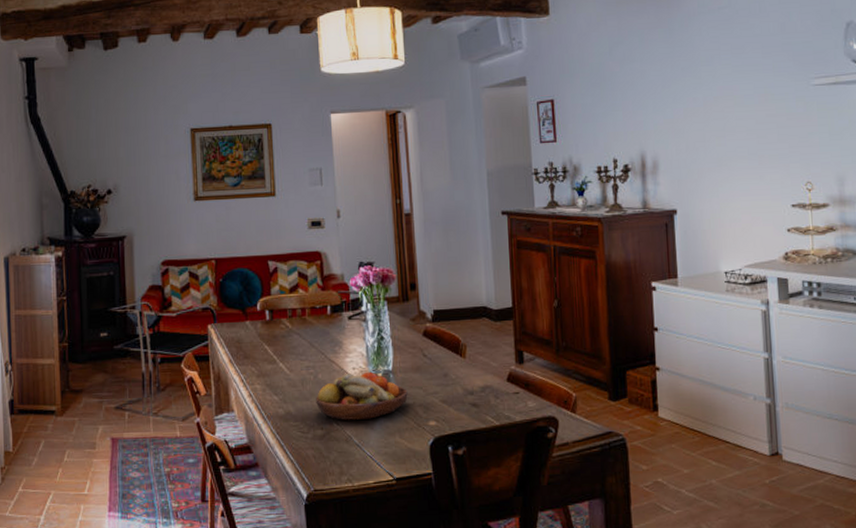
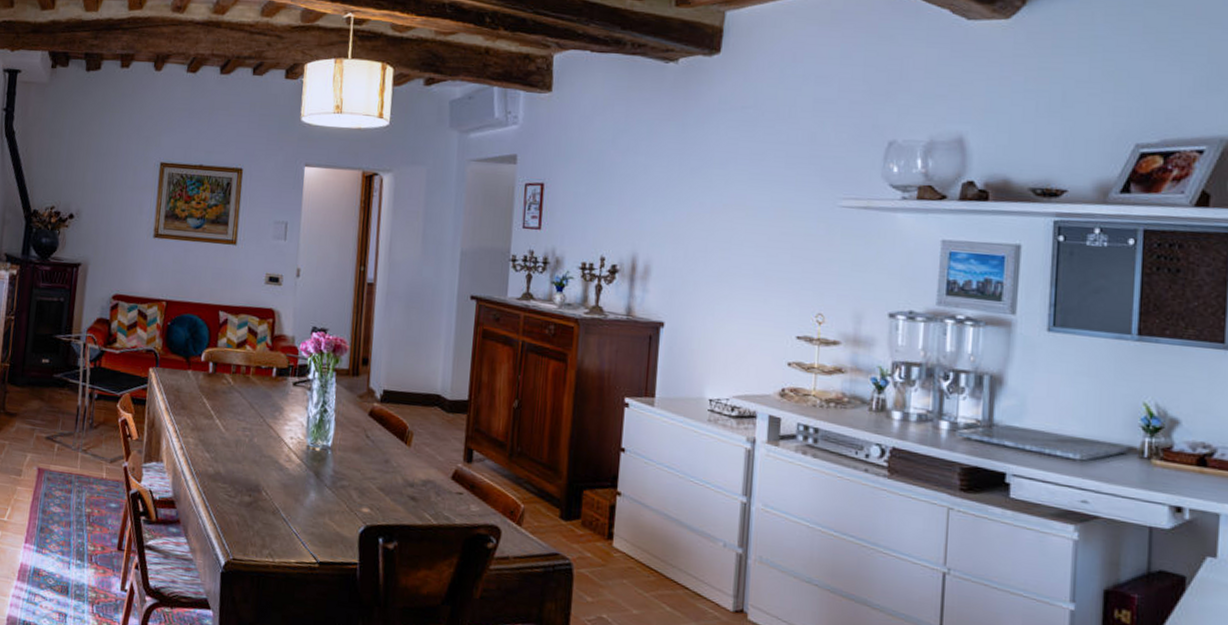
fruit bowl: present [316,371,408,420] -> none [247,442,344,495]

